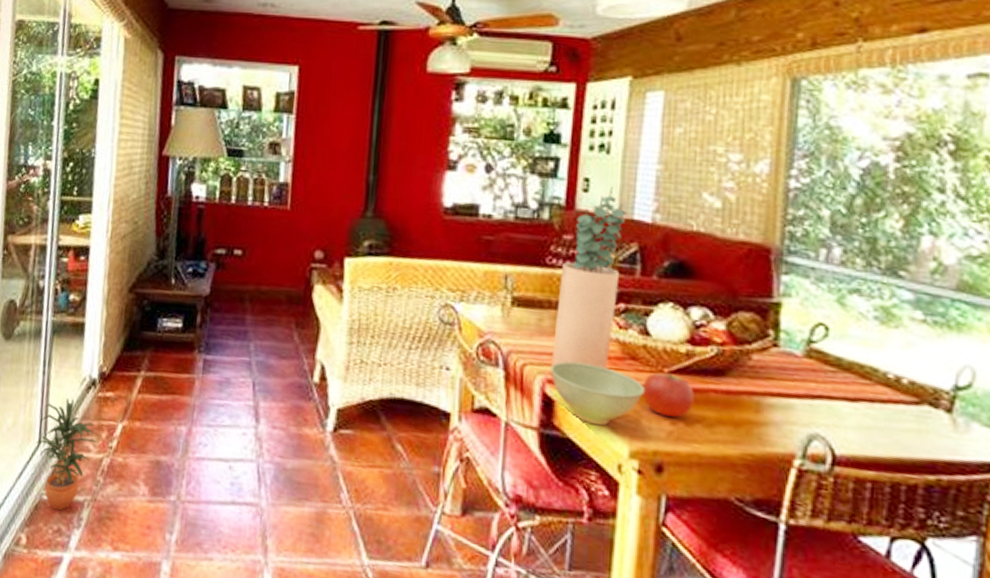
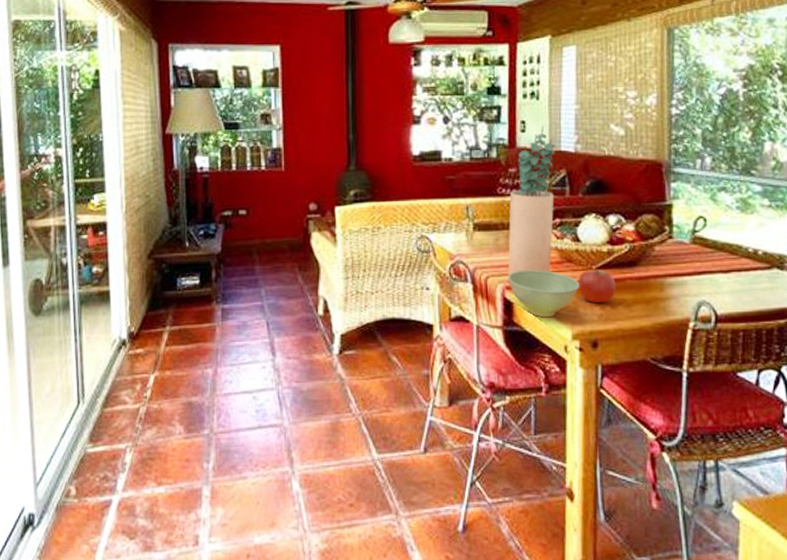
potted plant: present [35,399,97,511] -> none [75,360,132,460]

